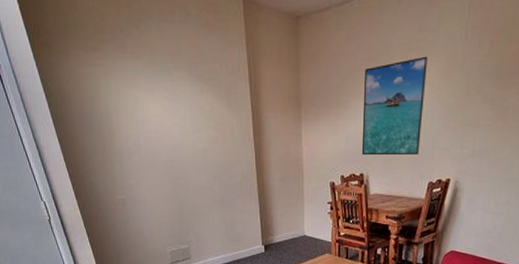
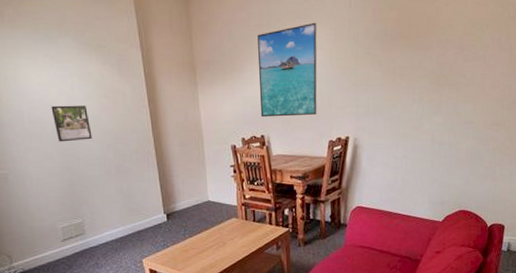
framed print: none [165,136,201,172] -> present [51,105,93,142]

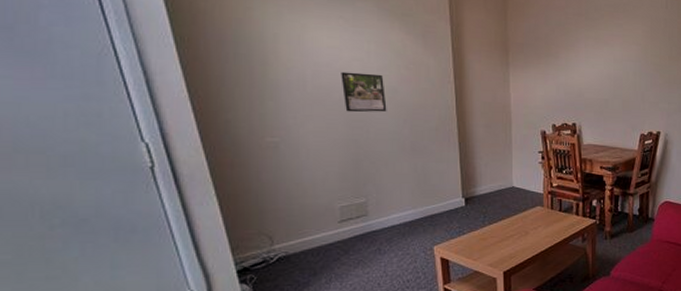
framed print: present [257,22,318,118] -> none [573,18,635,107]

